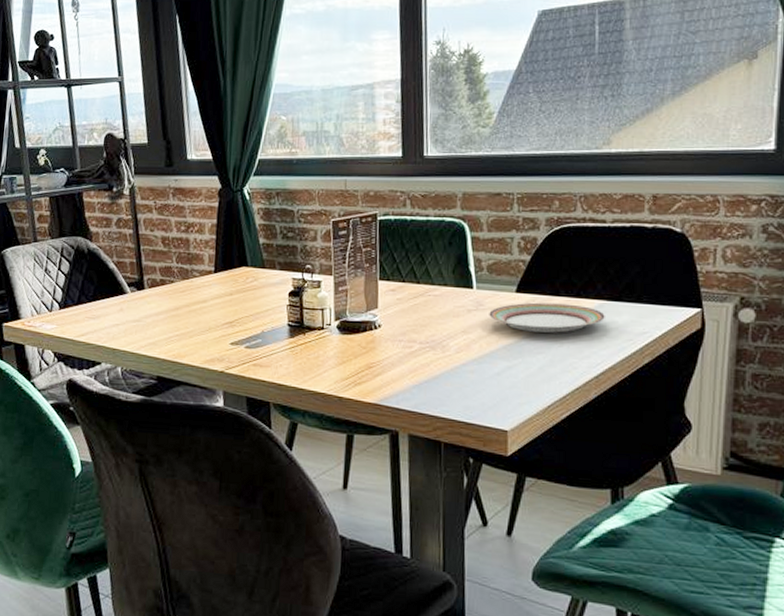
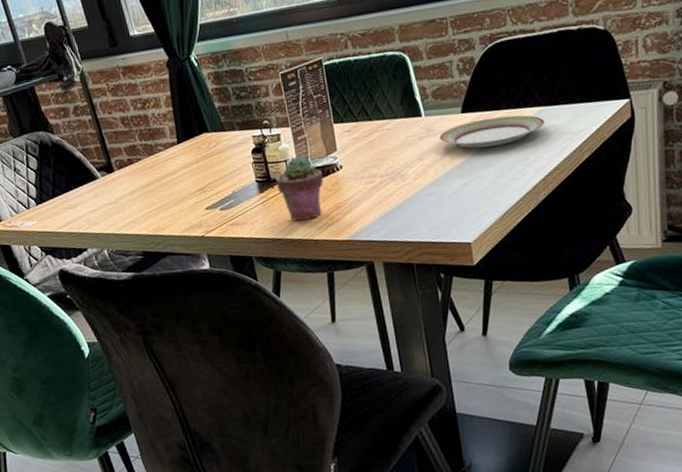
potted succulent: none [308,307,360,375] -> present [275,155,324,222]

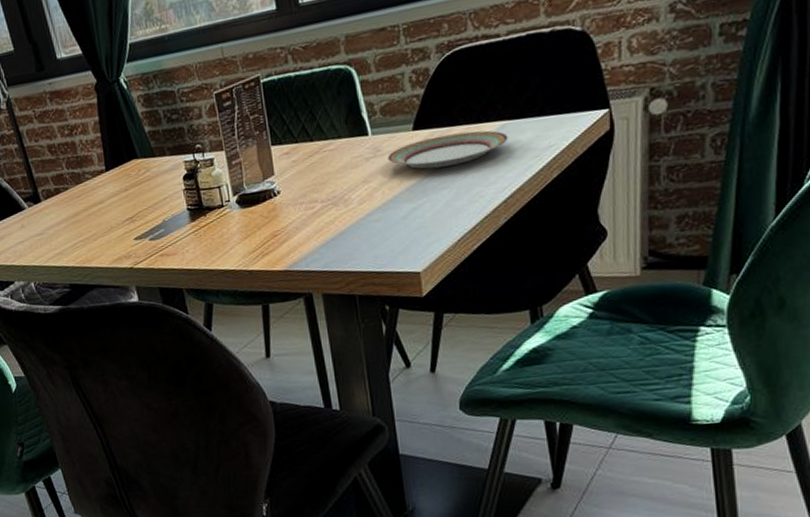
potted succulent: present [275,155,324,222] -> none [208,181,260,252]

